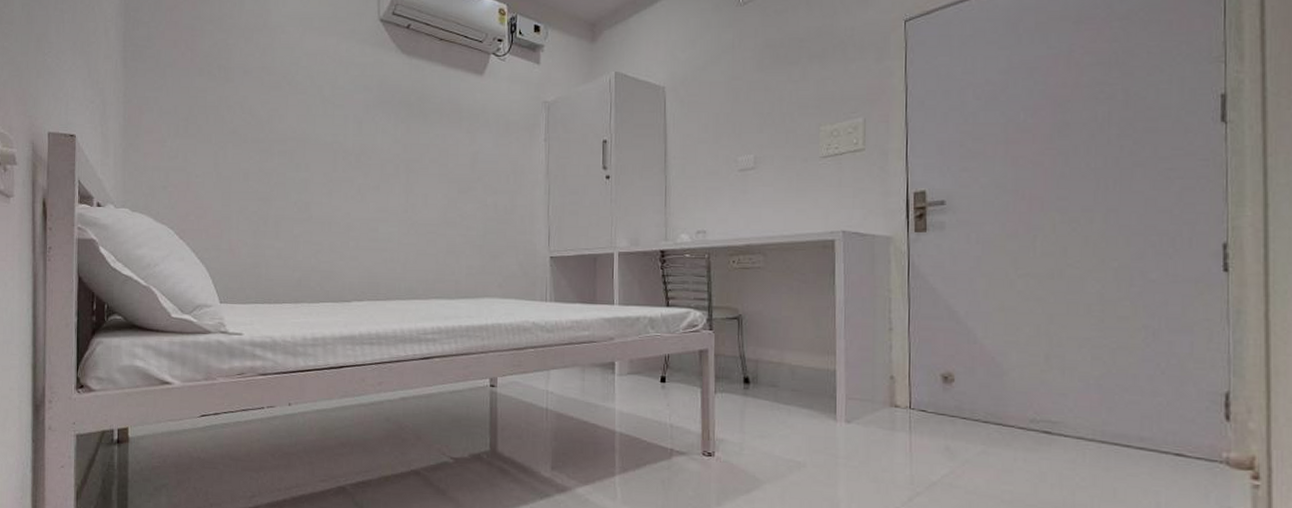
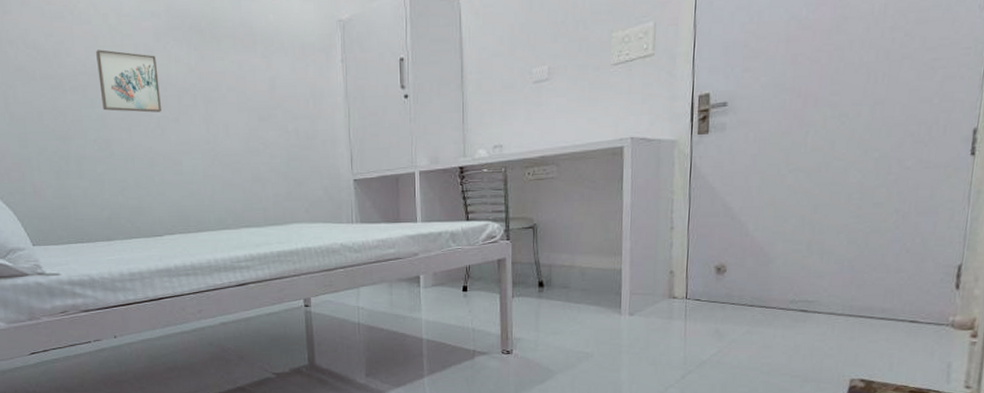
wall art: none [306,118,364,179] -> present [96,49,161,113]

